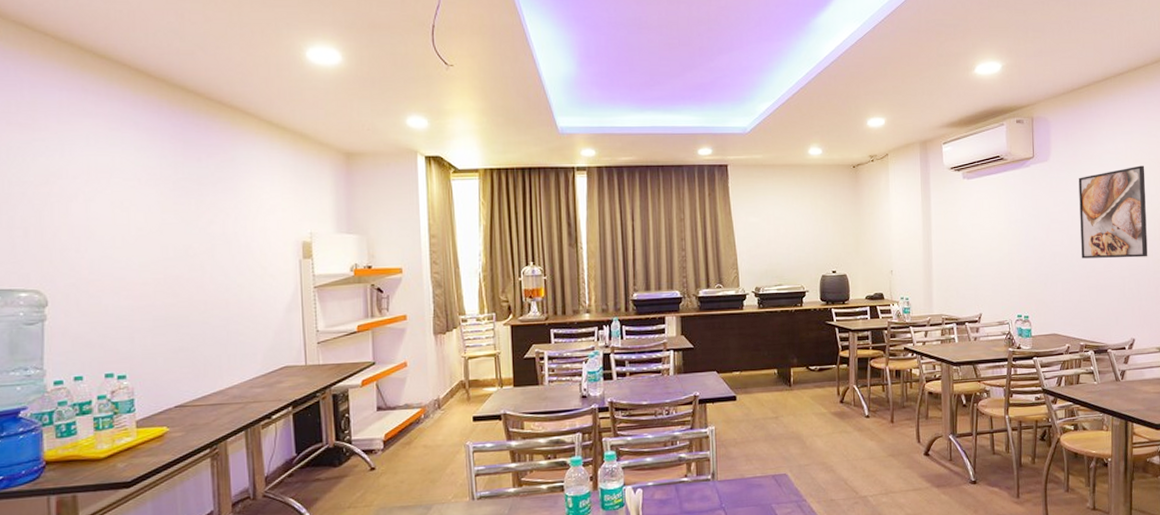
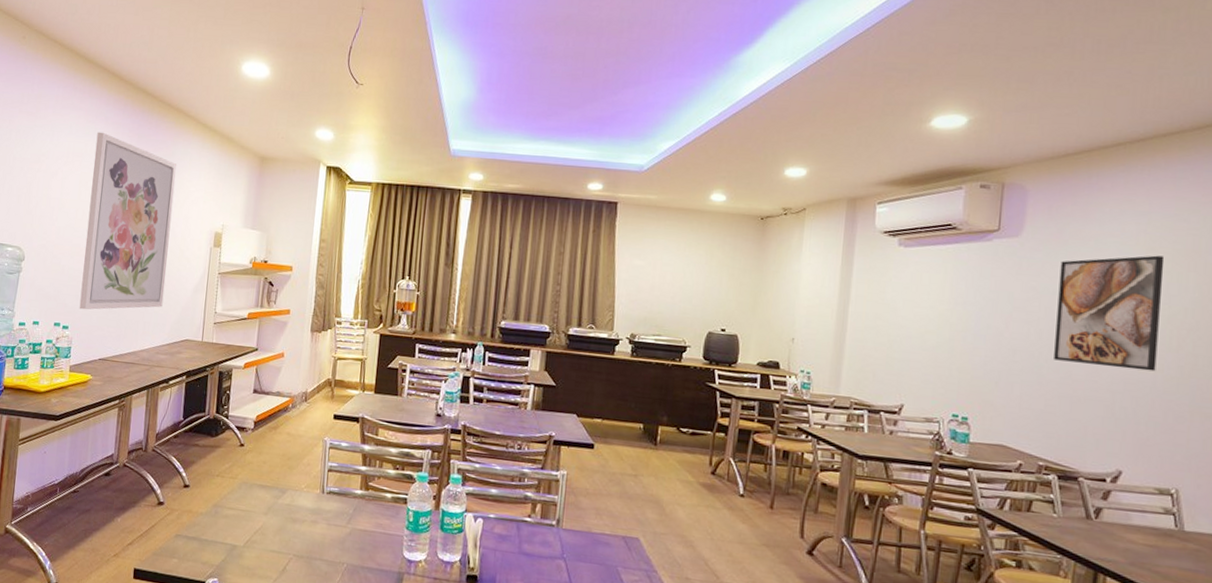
wall art: none [126,140,249,353] -> present [79,132,177,310]

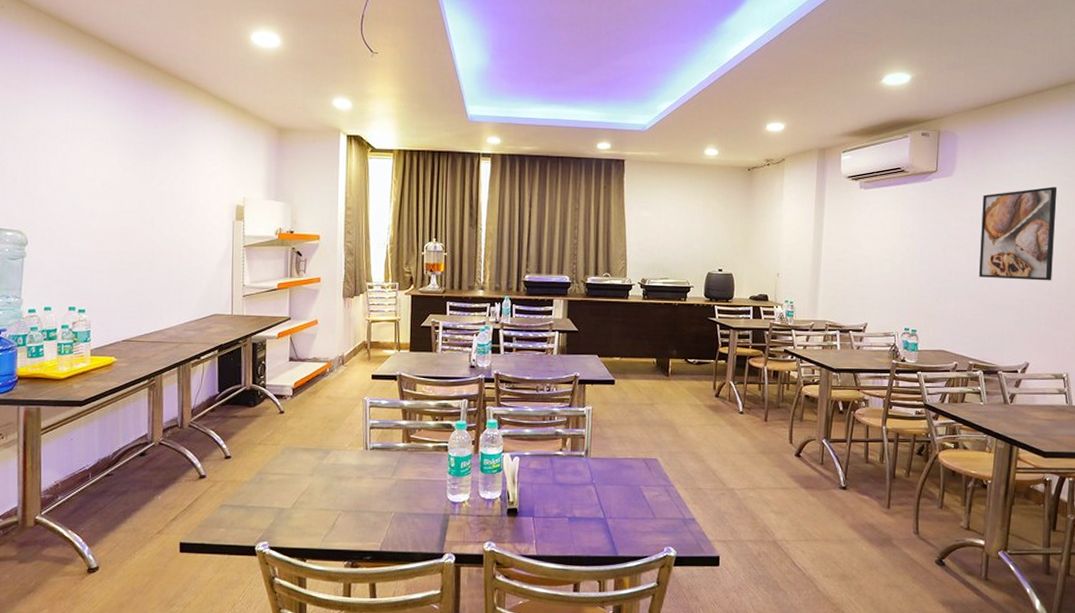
wall art: present [79,132,177,310] -> none [95,106,190,292]

